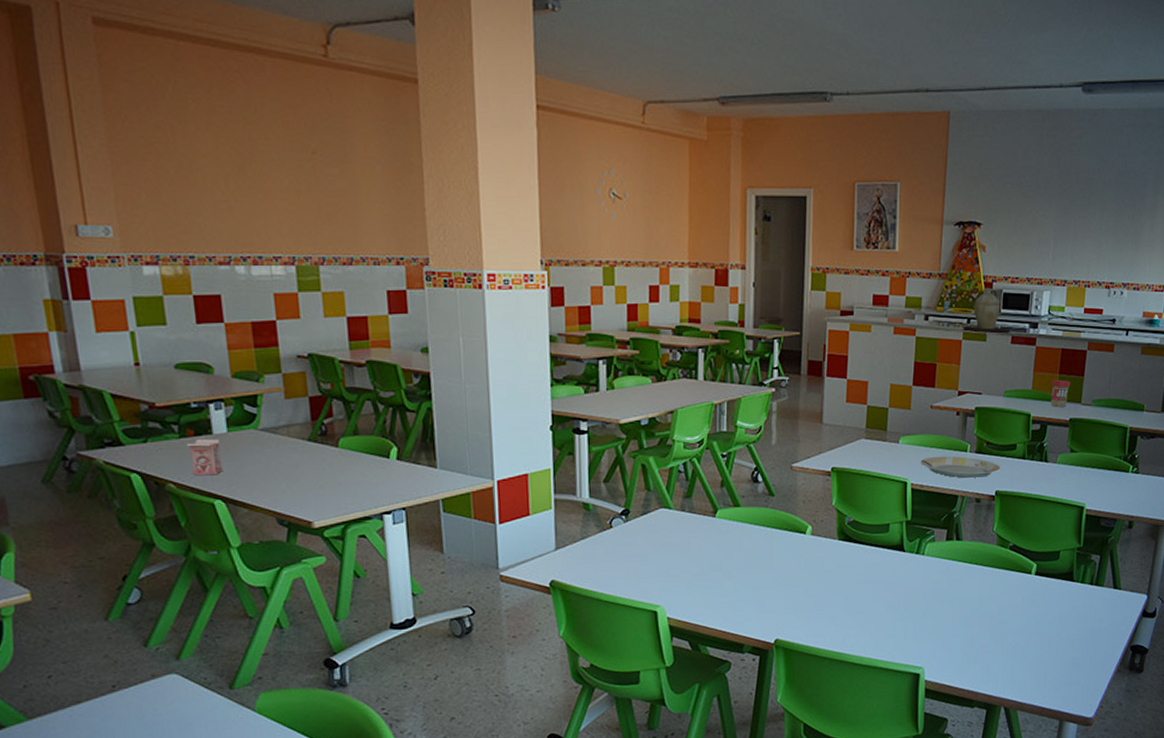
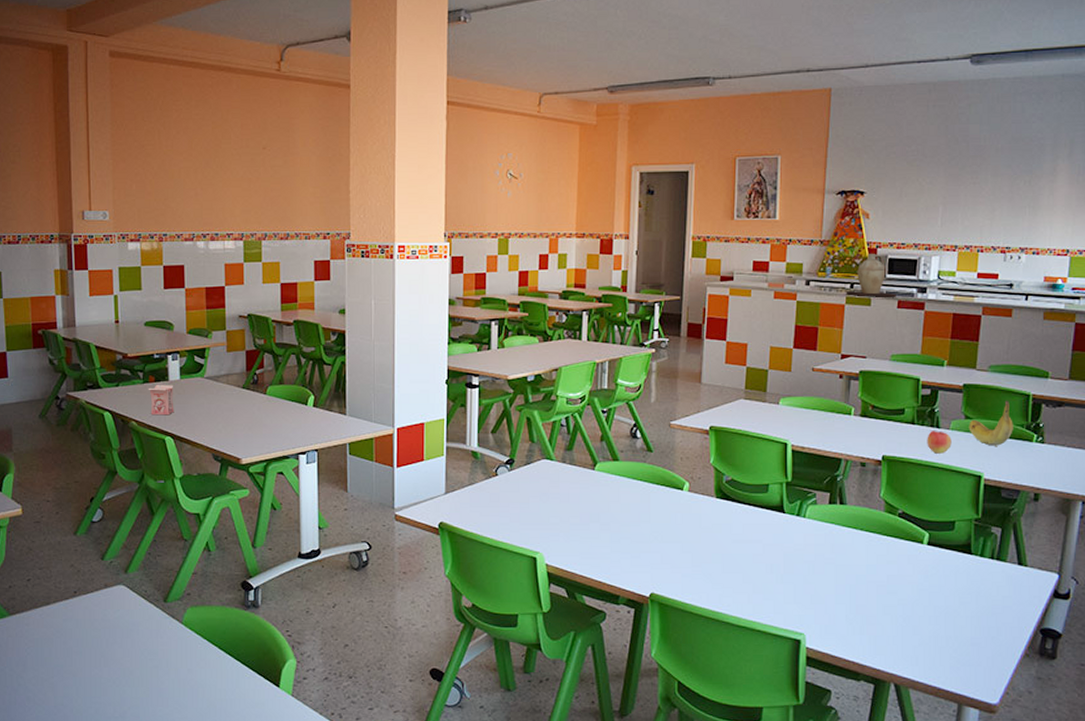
plate: present [920,456,1001,478] -> none [801,418,888,441]
apple: none [1036,465,1058,487] -> present [927,431,952,454]
food container: present [1050,379,1070,408] -> none [941,344,963,373]
banana: none [1073,433,1113,478] -> present [969,400,1013,446]

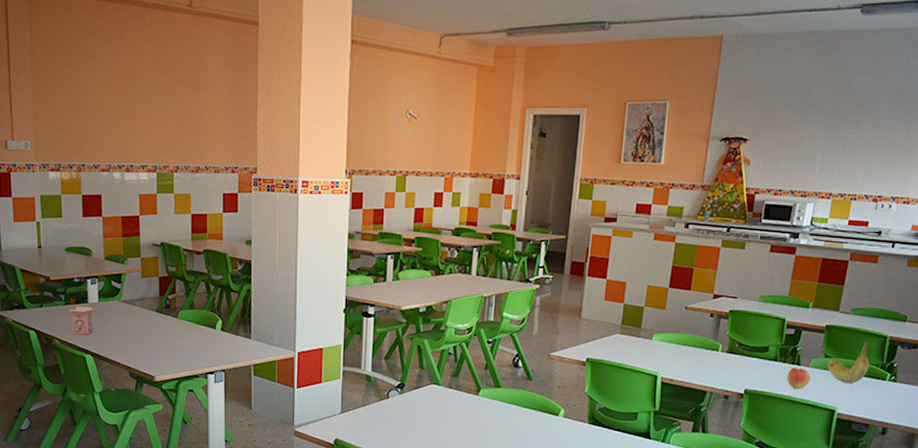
pottery: present [846,254,896,298] -> none [722,199,770,243]

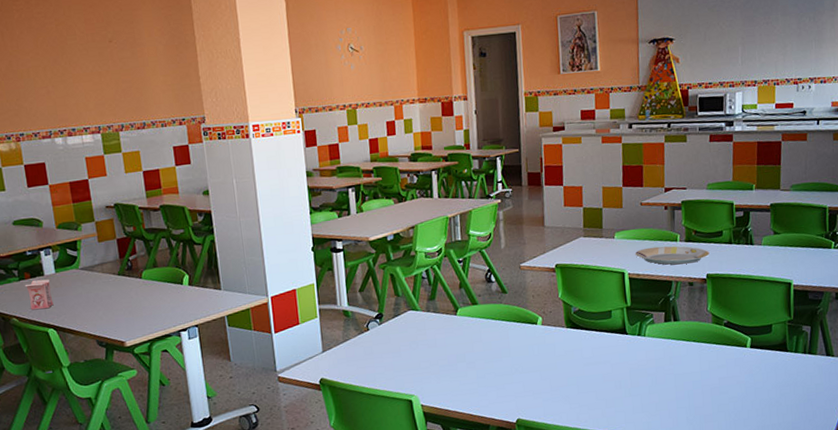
plate: none [671,353,752,376] -> present [635,246,710,265]
apple: present [787,368,811,389] -> none [743,247,764,268]
banana: present [827,341,869,383] -> none [777,214,815,256]

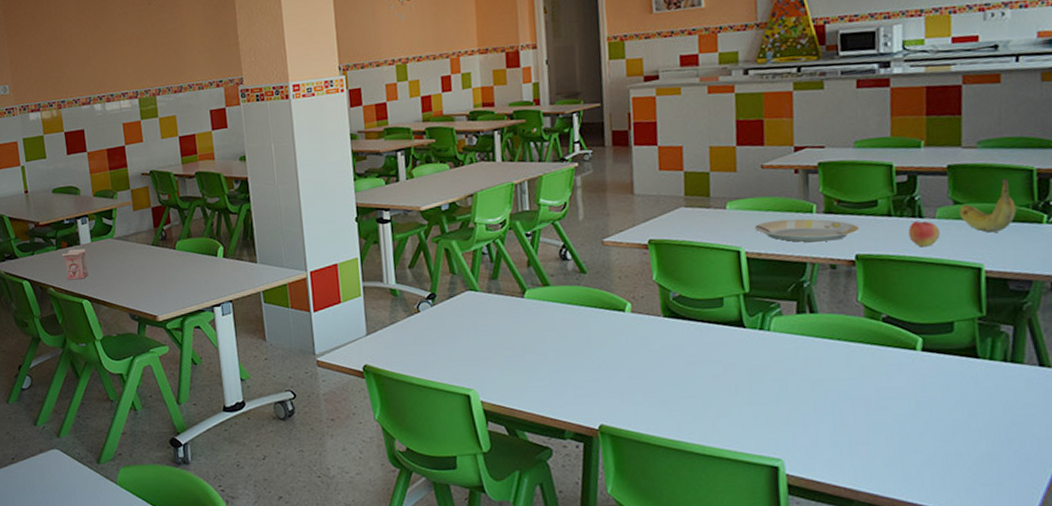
apple: none [743,247,764,268] -> present [908,221,940,247]
banana: none [777,214,815,256] -> present [959,178,1017,233]

